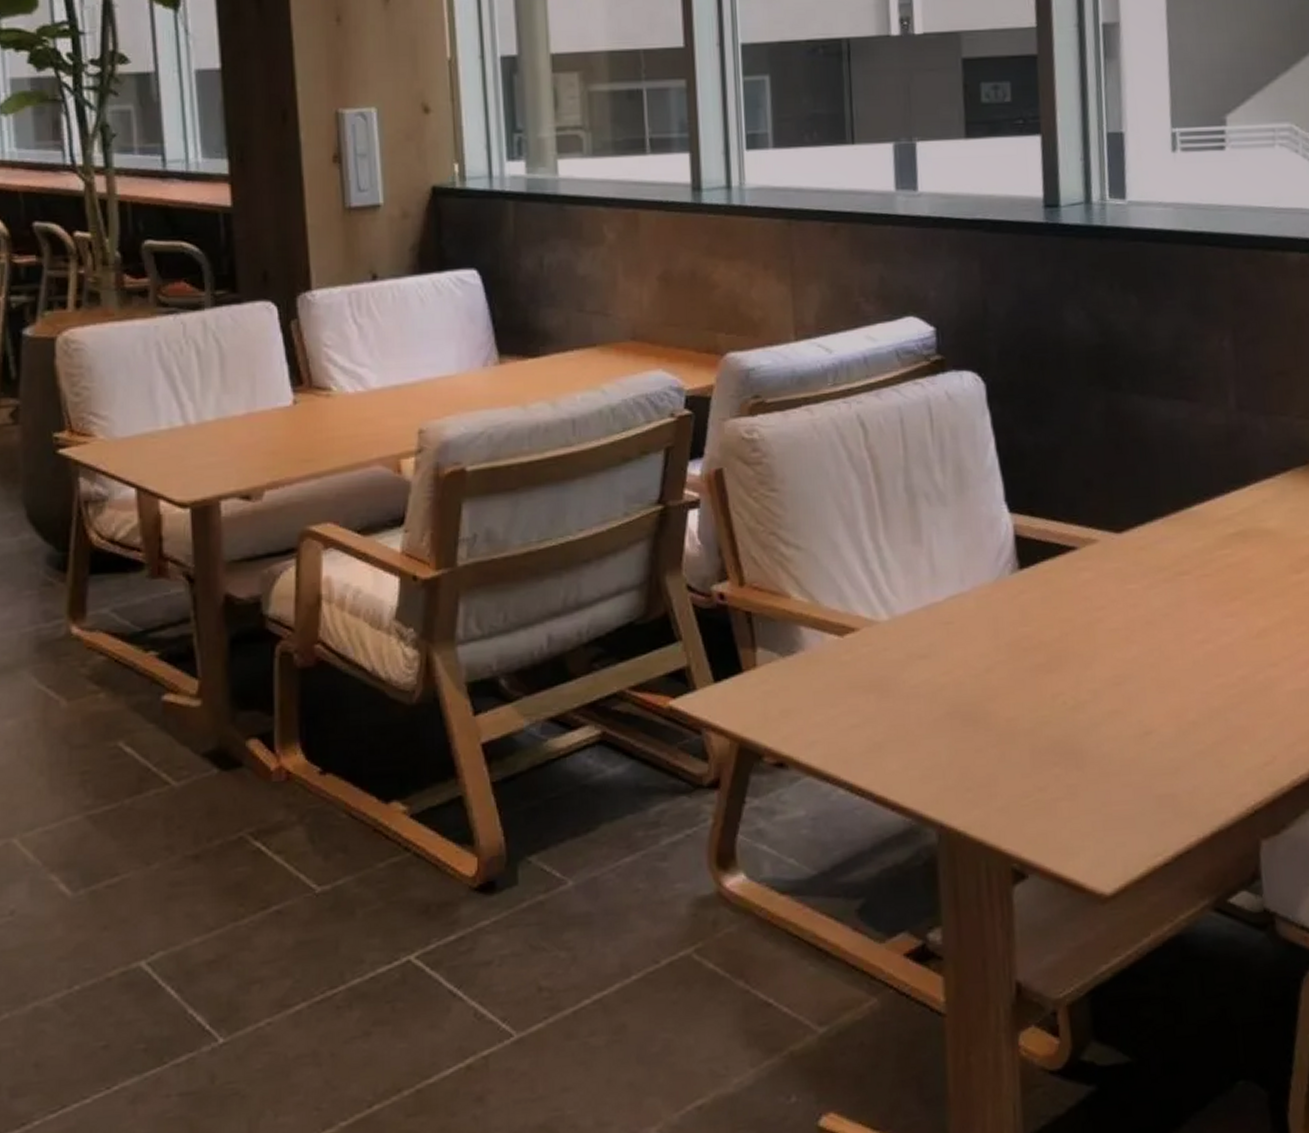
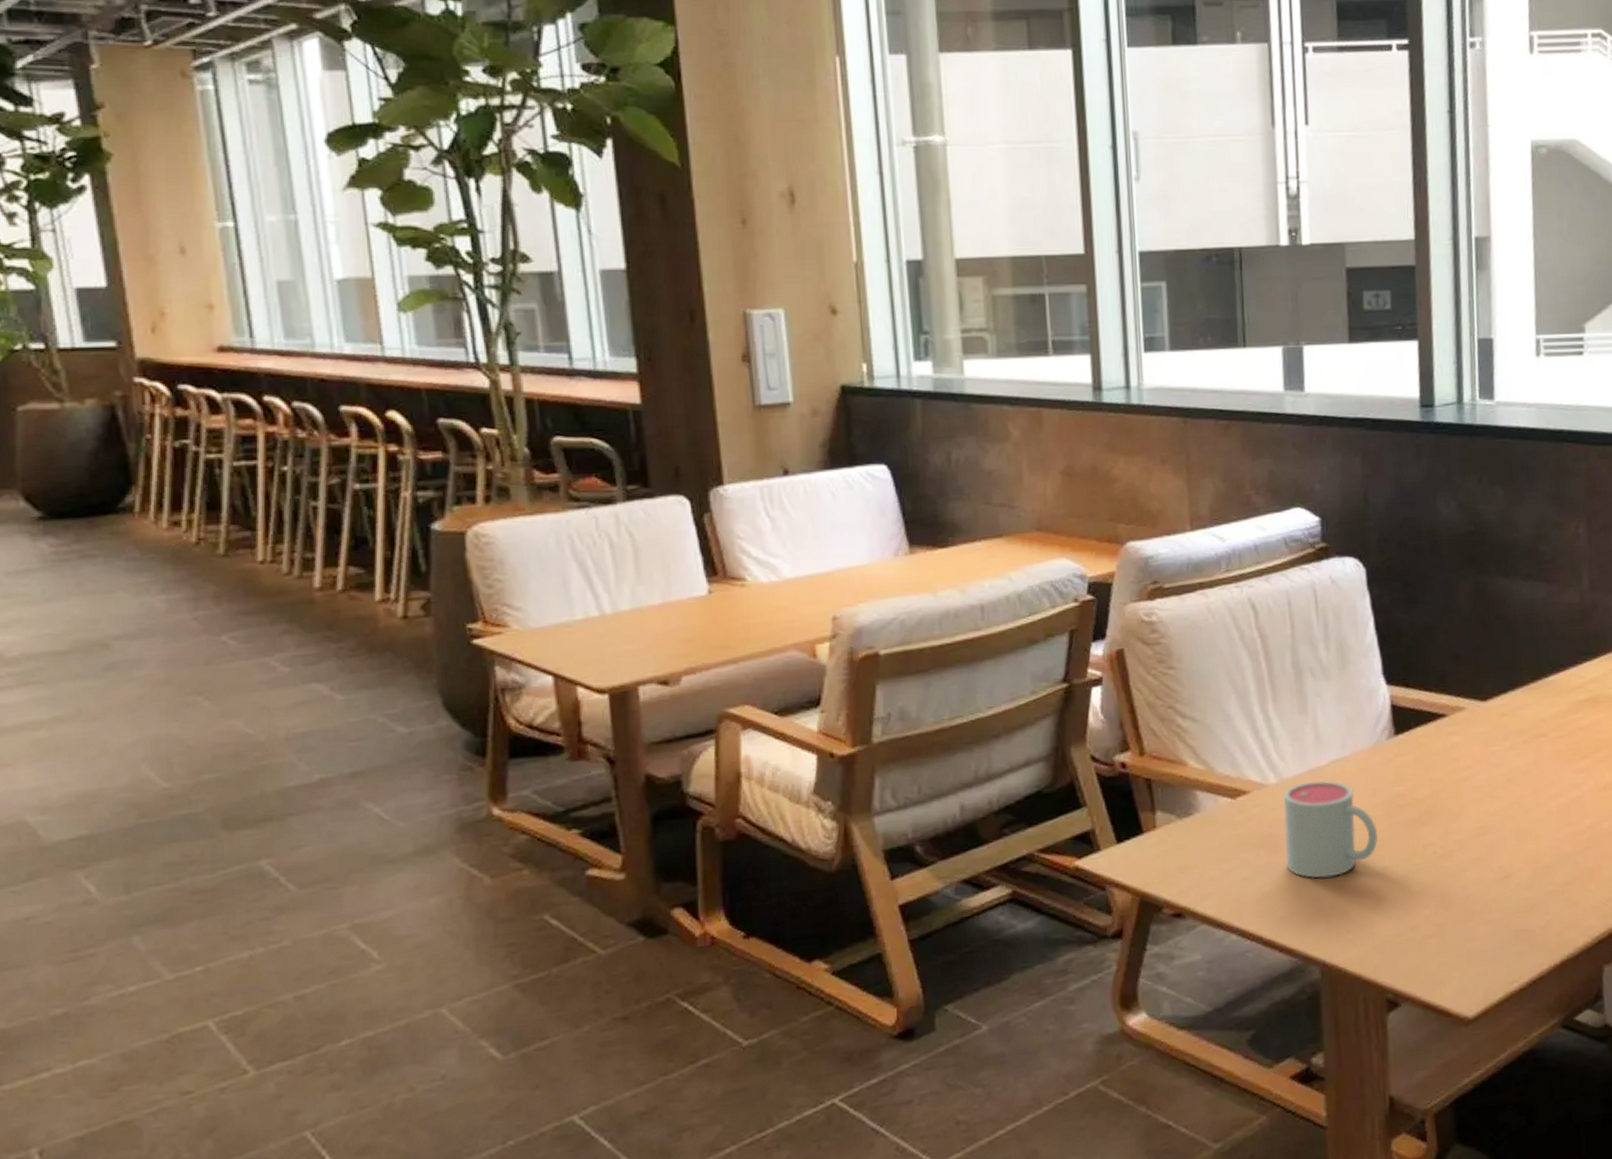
mug: none [896,618,1001,729] -> present [1284,780,1378,878]

